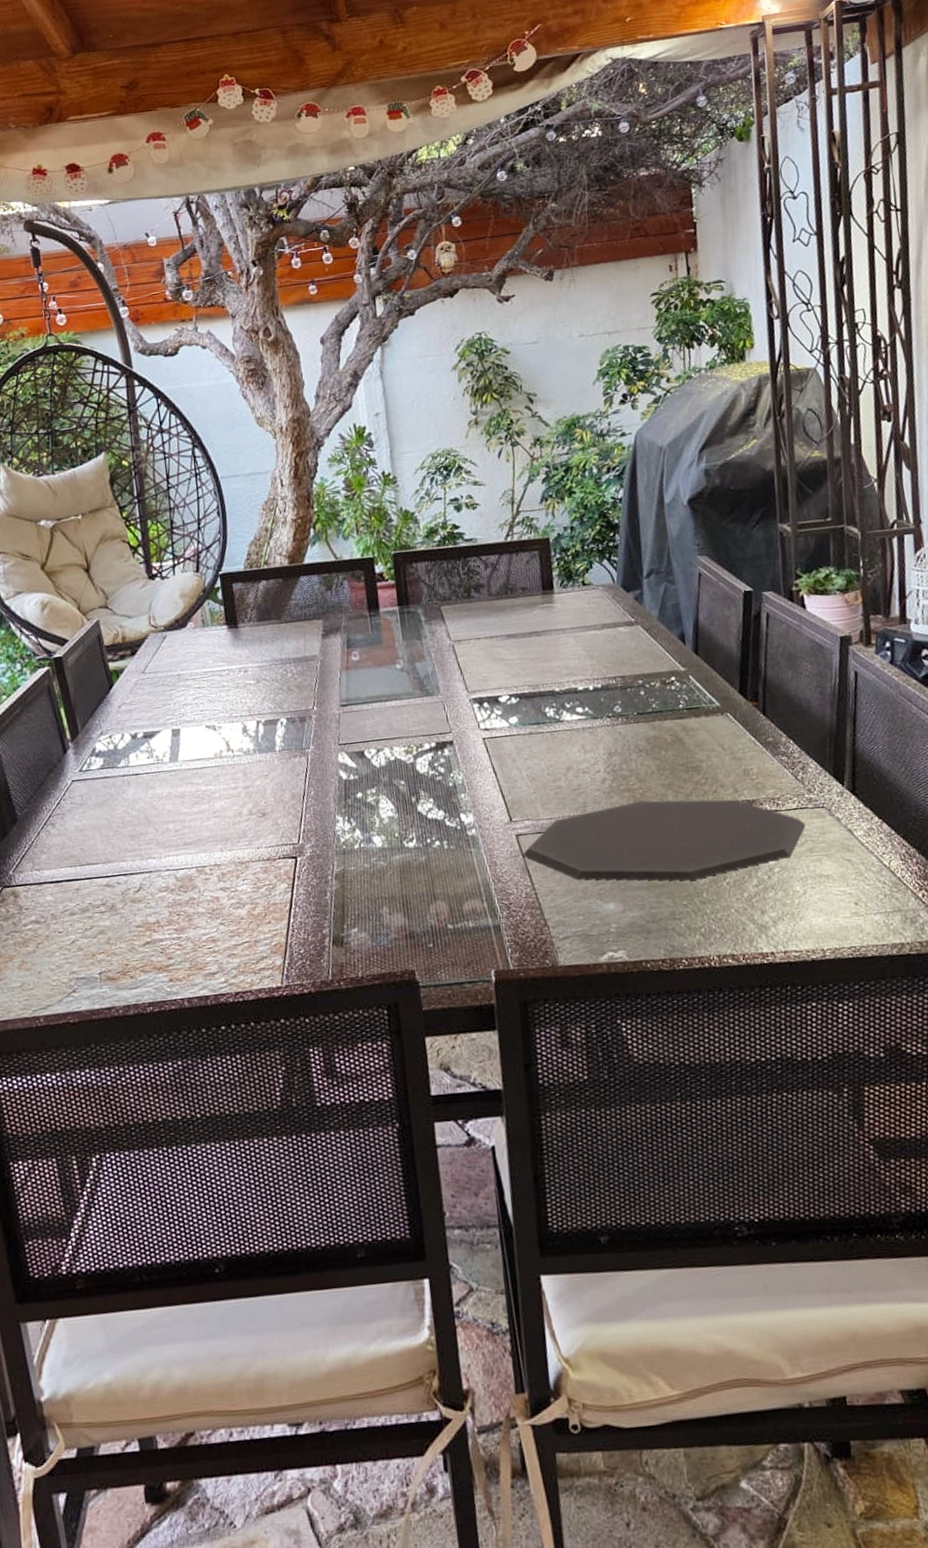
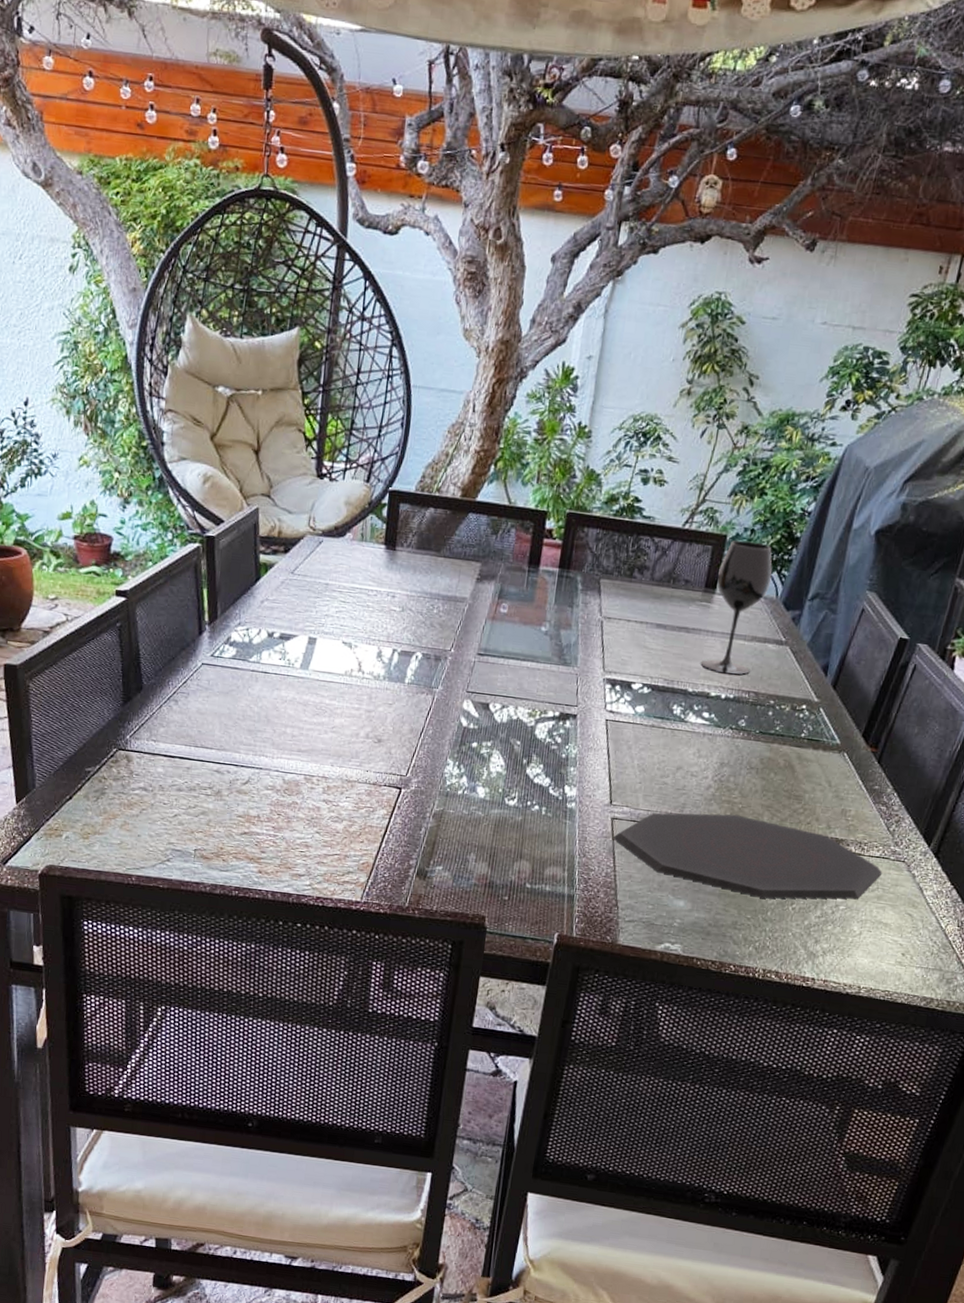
wineglass: none [551,537,610,666] -> present [700,540,772,675]

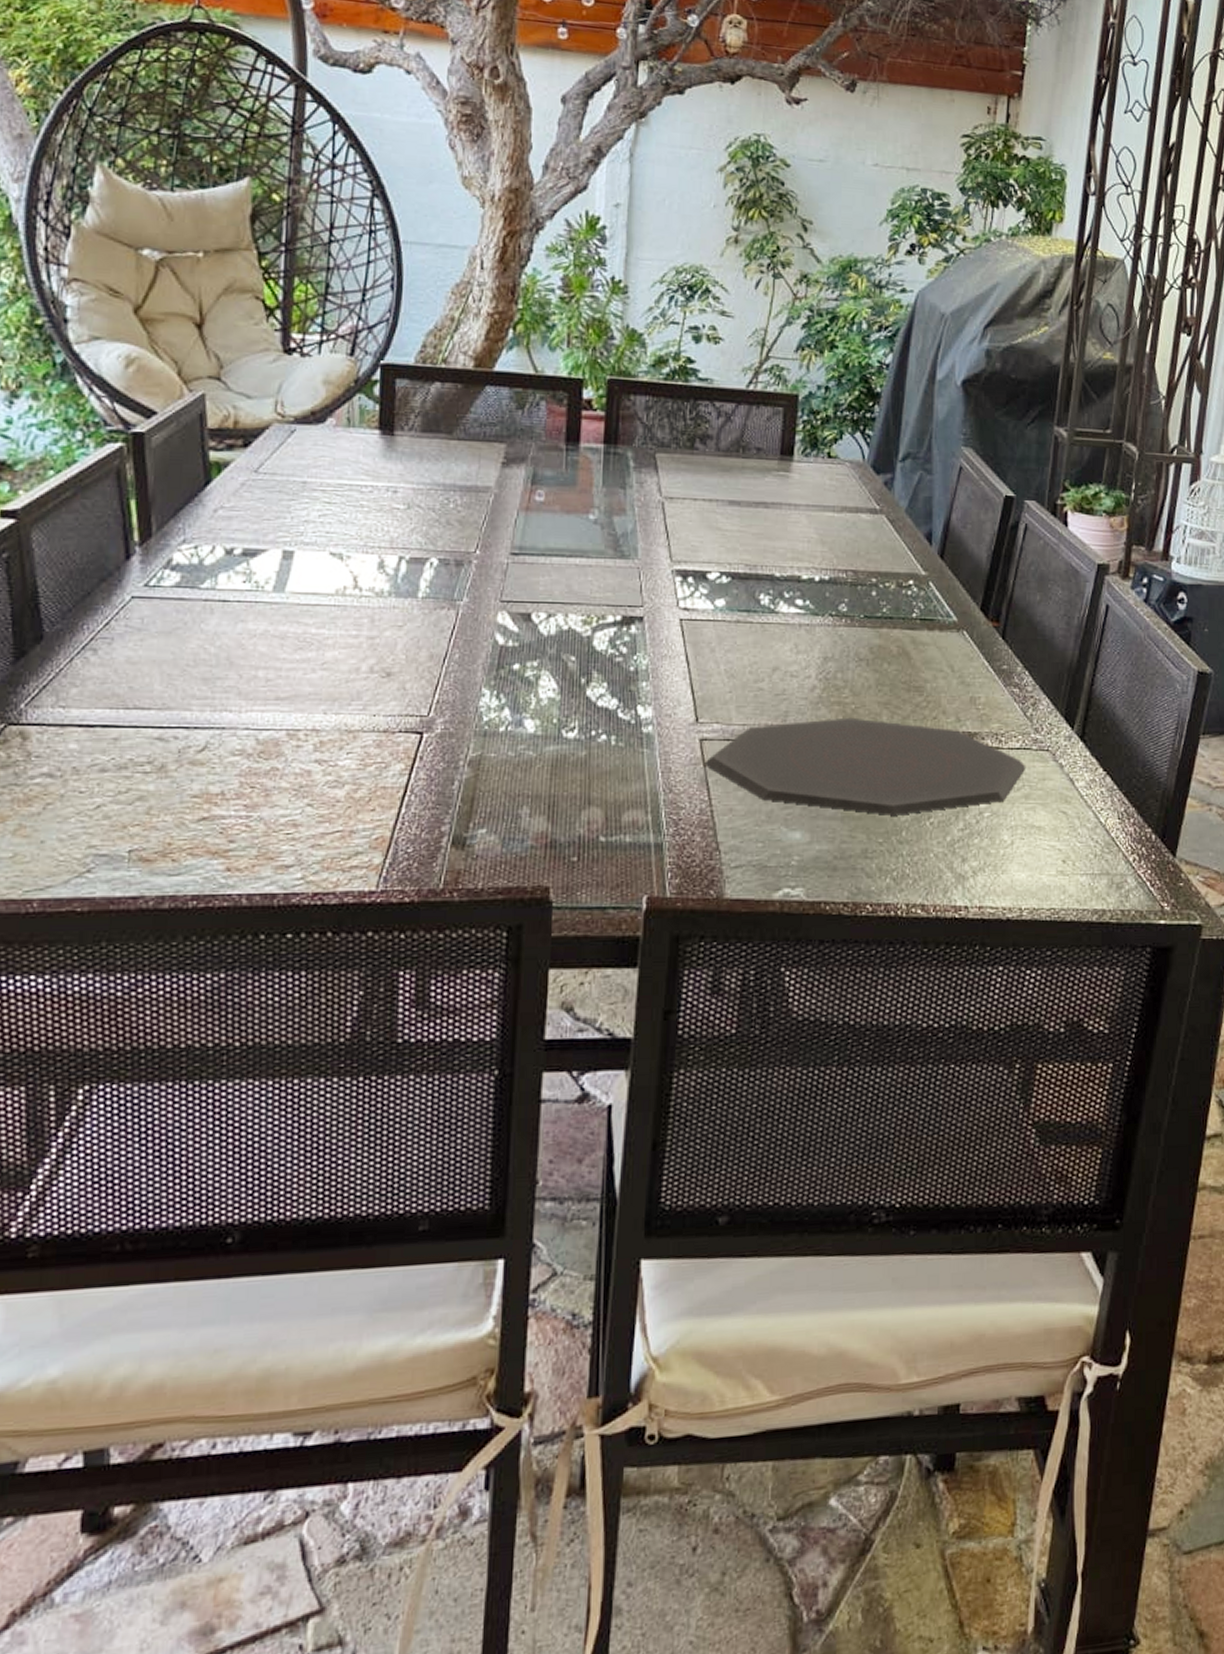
wineglass: present [700,540,772,675] -> none [786,399,855,552]

